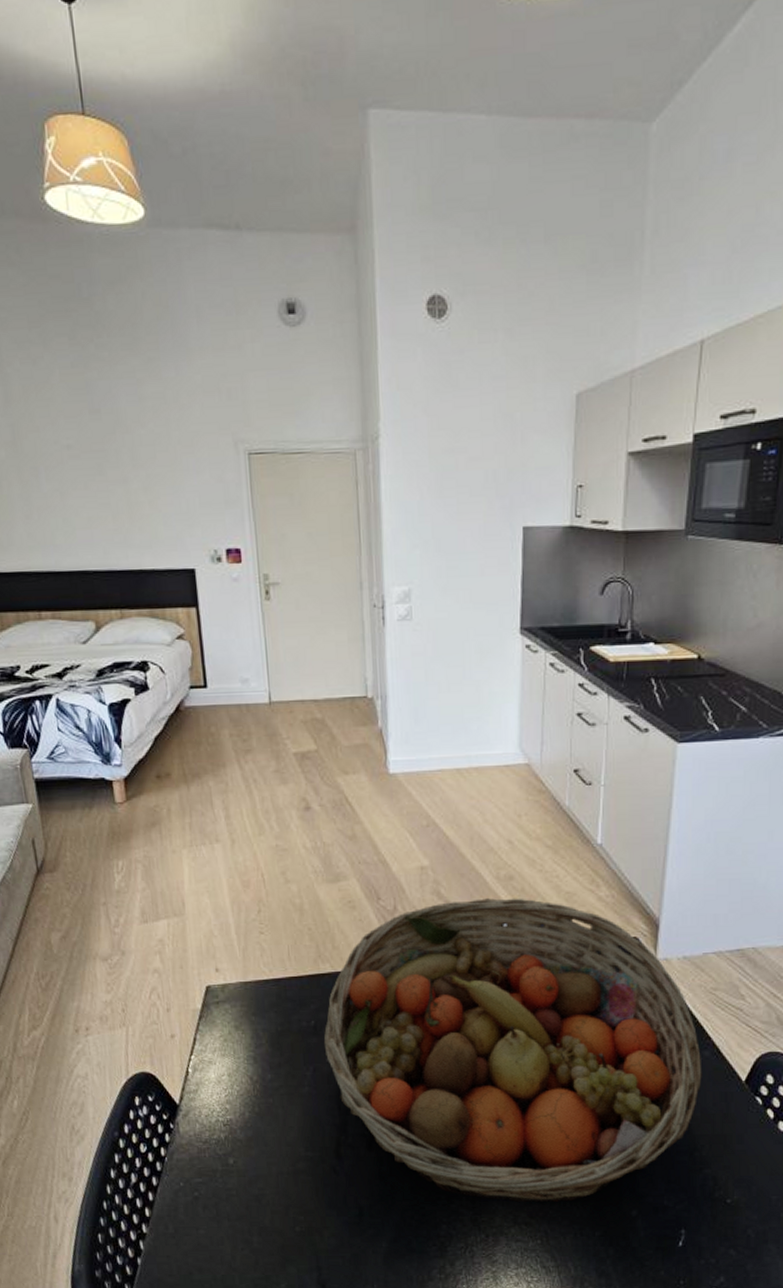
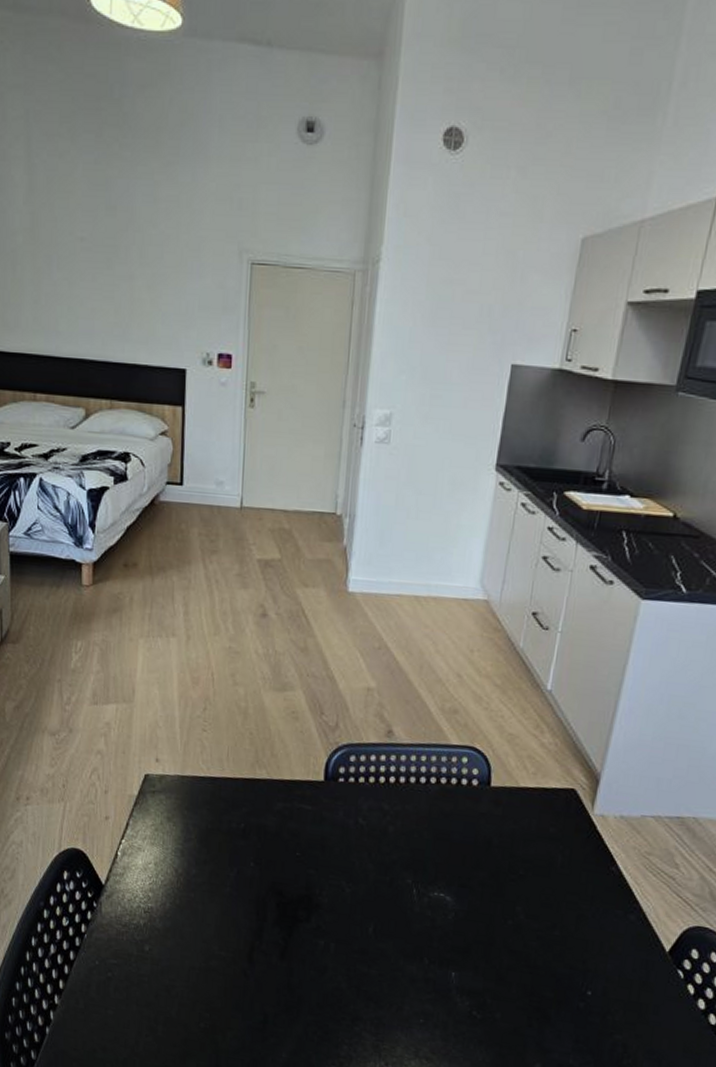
fruit basket: present [323,898,702,1203] -> none [250,726,627,1044]

